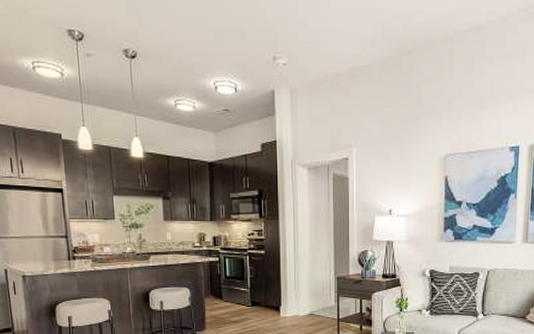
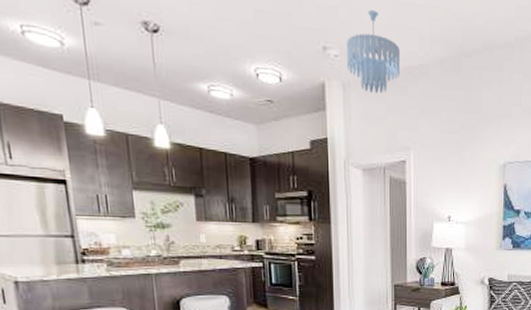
ceiling light fixture: none [293,19,343,97] -> present [345,10,400,94]

